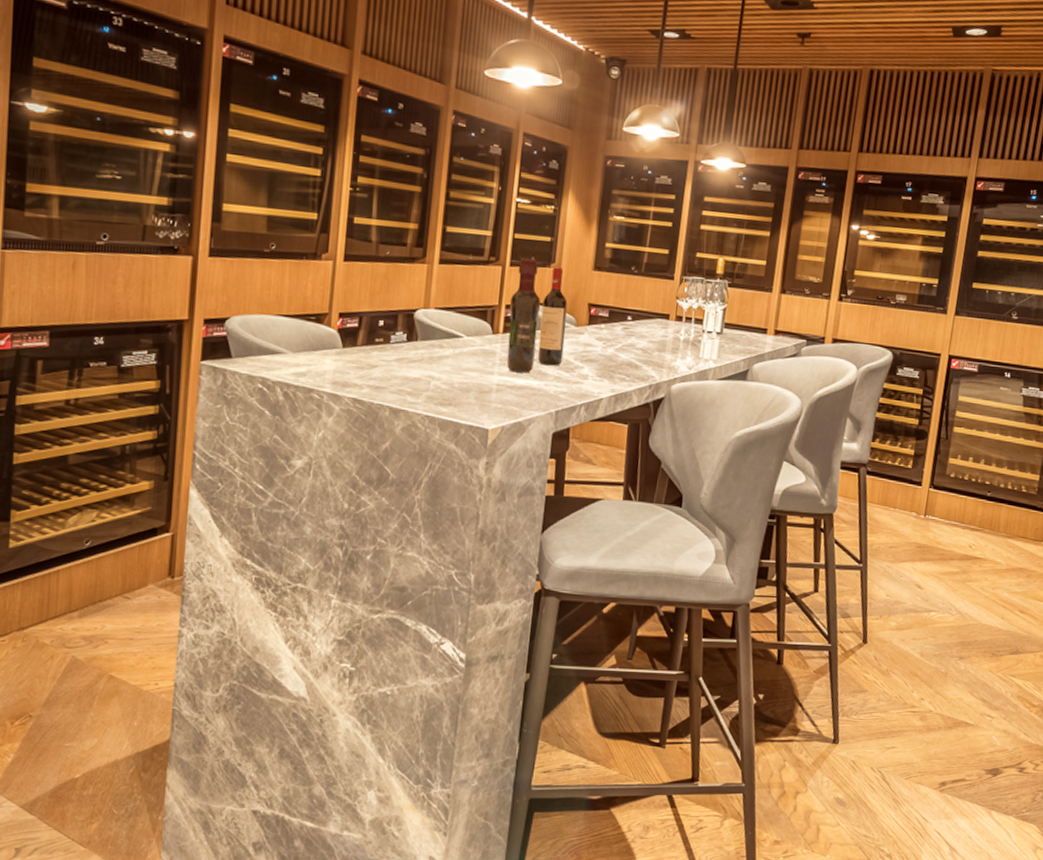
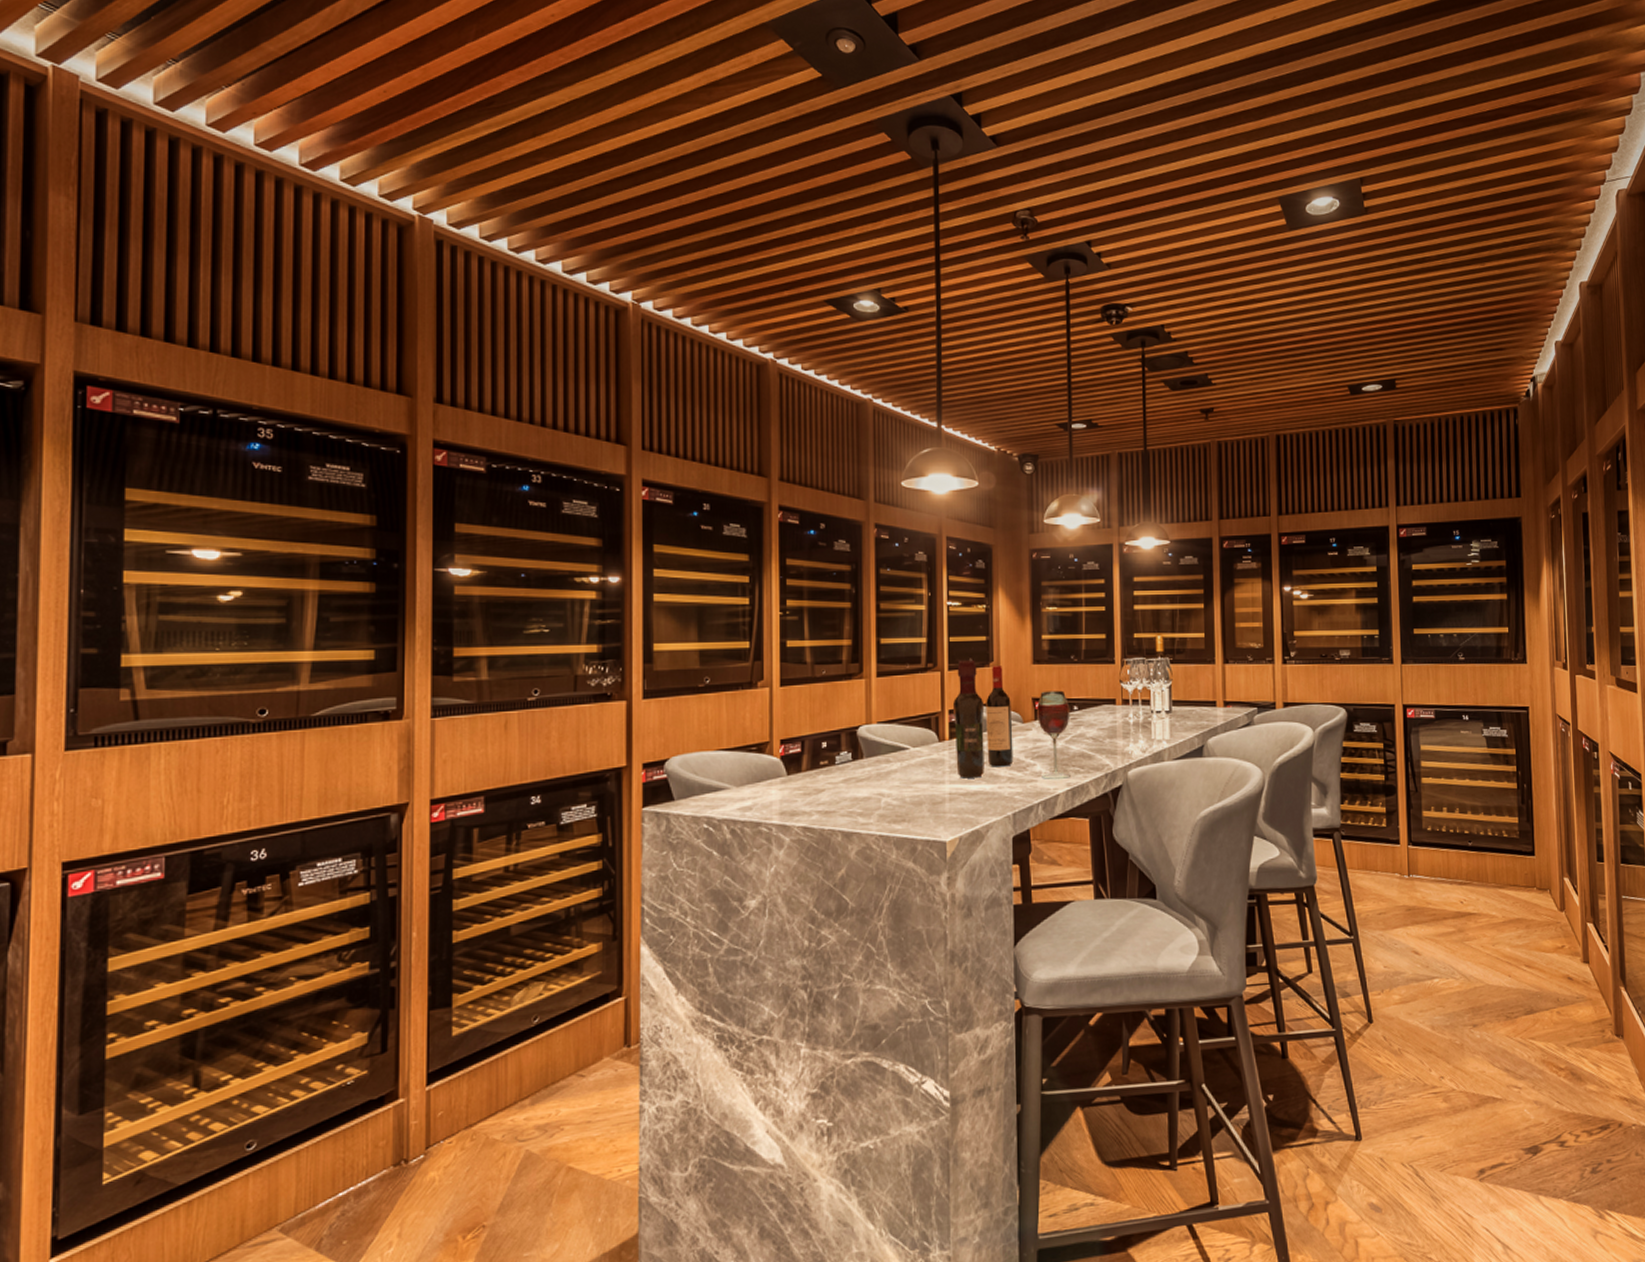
wineglass: none [588,298,624,385] -> present [1037,690,1070,780]

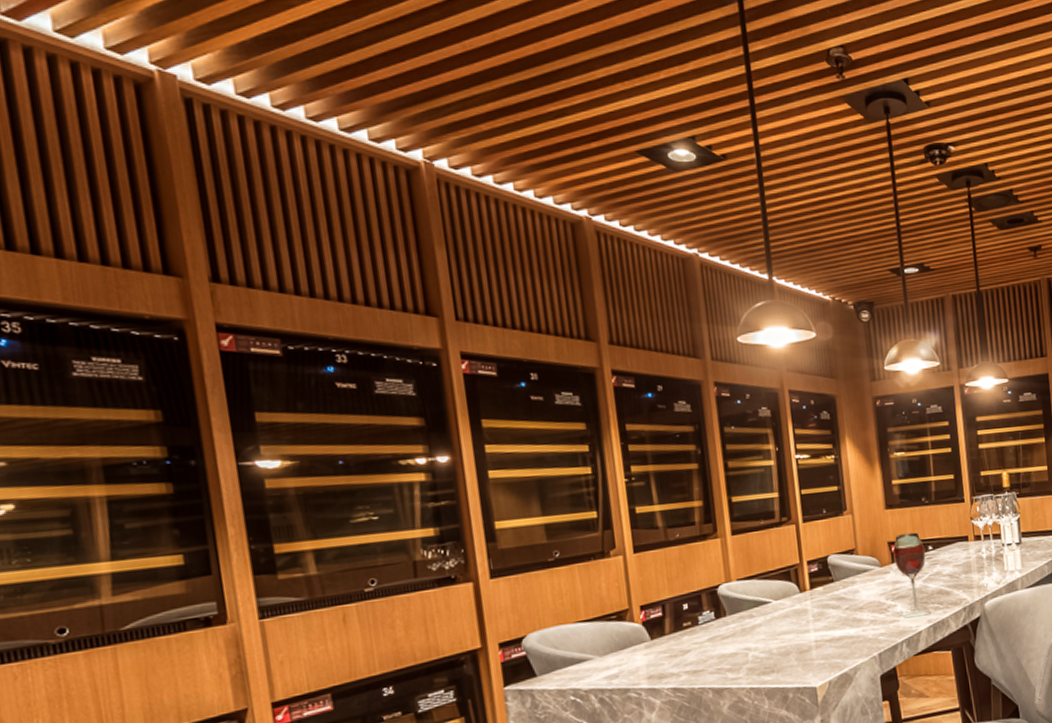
wine bottle: present [952,659,985,779] -> none [810,510,848,626]
wine bottle: present [986,666,1014,767] -> none [843,513,875,612]

